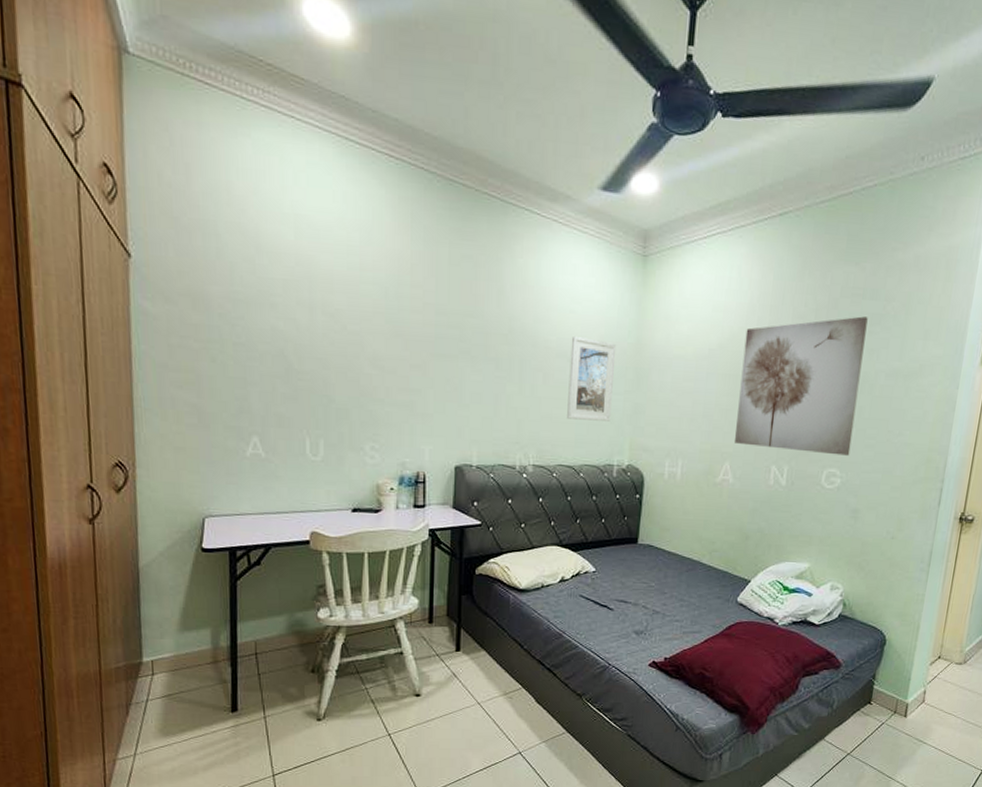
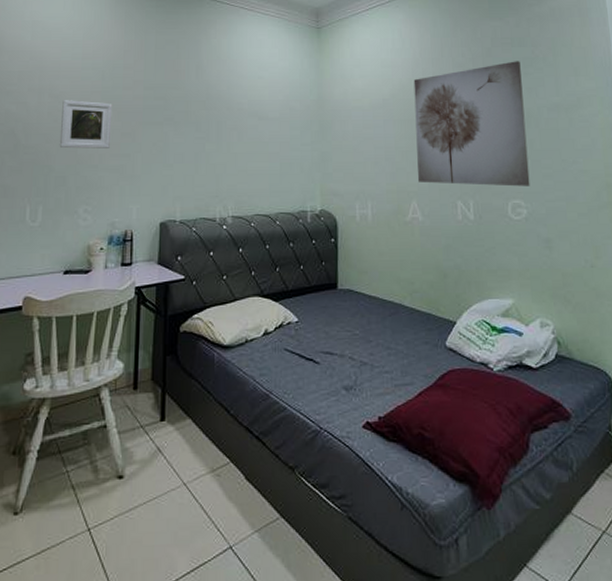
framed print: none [338,320,399,381] -> present [59,100,113,149]
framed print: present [567,335,617,421] -> none [261,97,301,171]

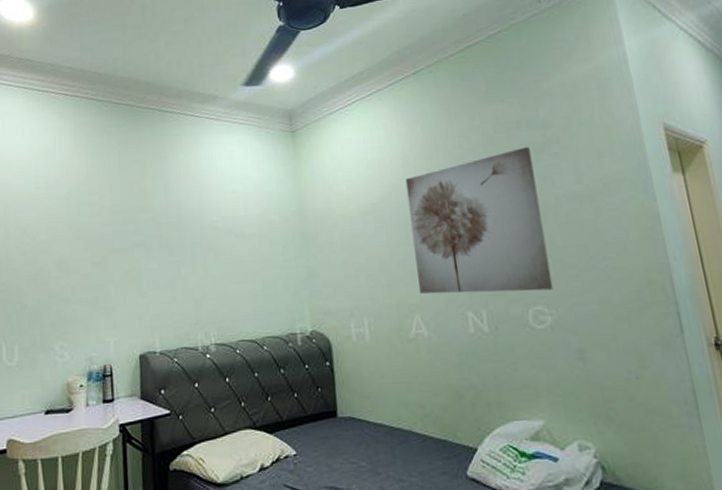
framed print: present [59,100,113,149] -> none [29,232,81,283]

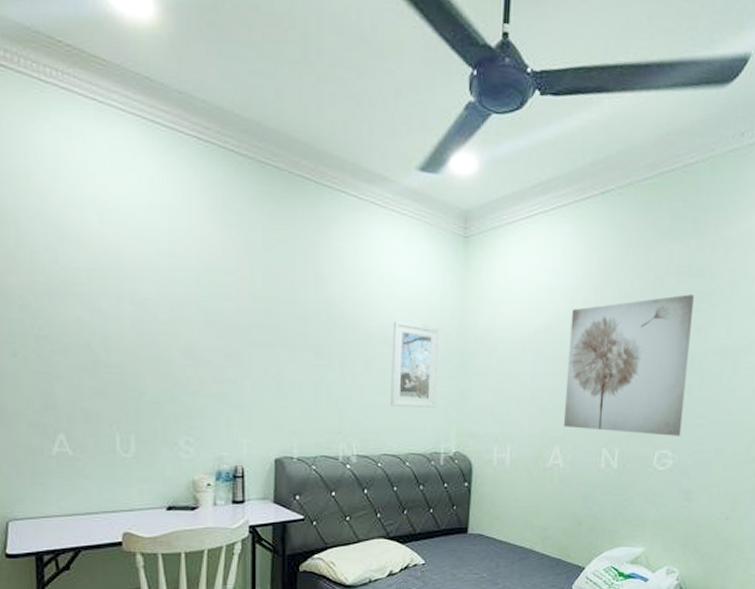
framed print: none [236,212,286,293] -> present [391,320,440,408]

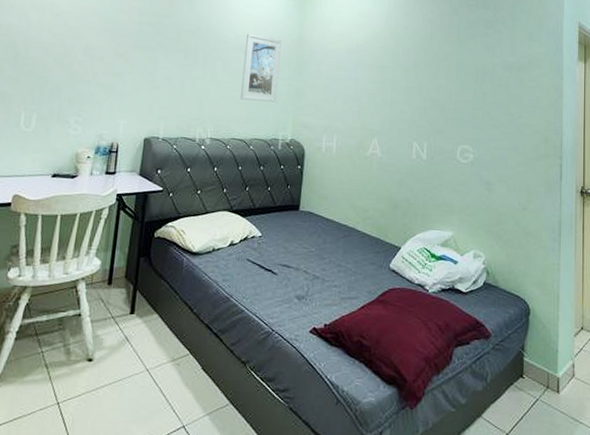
wall art: present [564,294,694,436] -> none [381,21,482,135]

